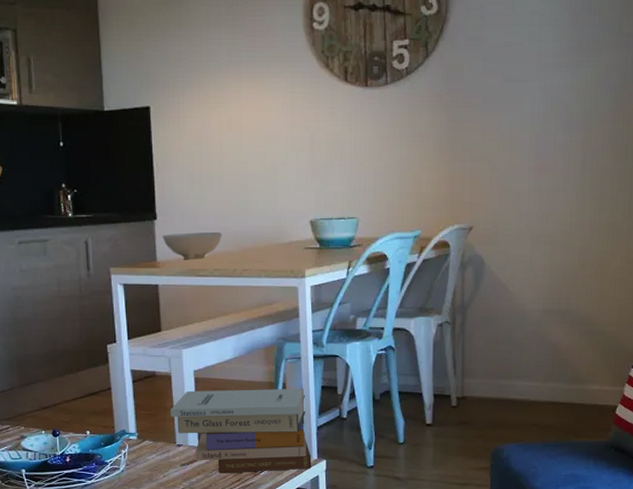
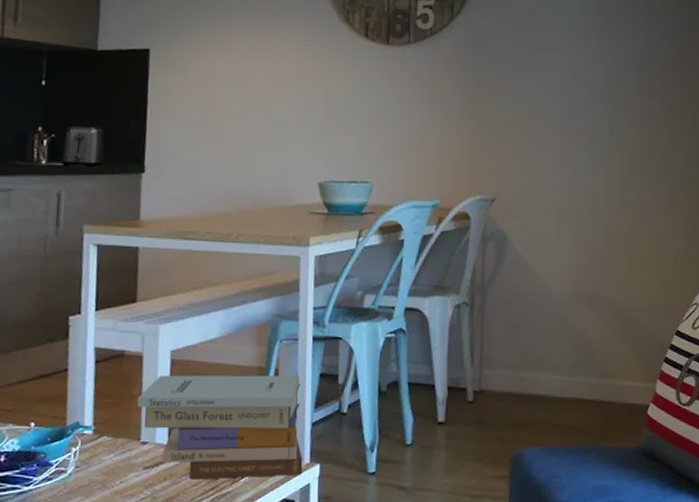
toaster: none [85,181,121,218] -> present [62,125,105,168]
decorative bowl: present [163,233,222,259] -> none [149,189,219,220]

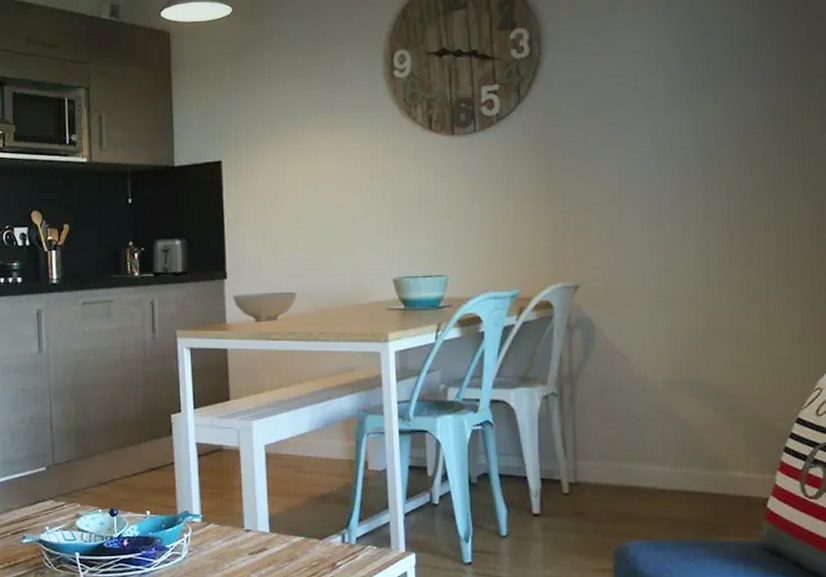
books: present [136,375,303,480] -> none [238,467,399,566]
decorative bowl: none [149,189,219,220] -> present [233,292,297,321]

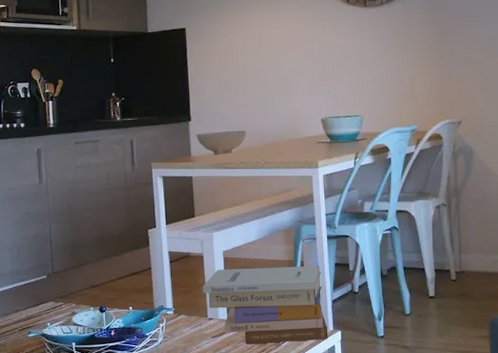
toaster: present [152,238,189,277] -> none [131,89,161,121]
books: none [238,467,399,566] -> present [202,265,328,344]

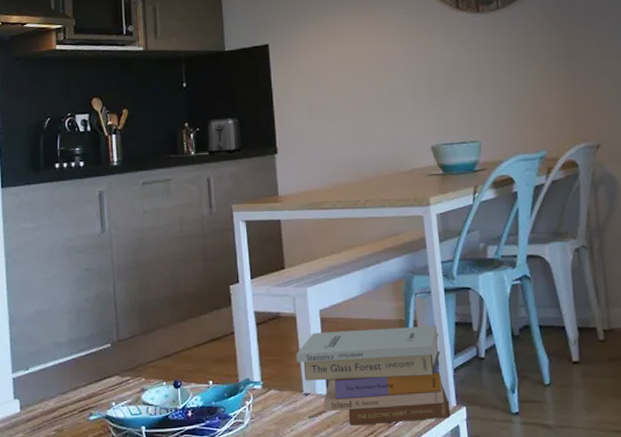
toaster: none [131,89,161,121] -> present [207,117,242,155]
decorative bowl: present [196,131,246,154] -> none [284,163,343,192]

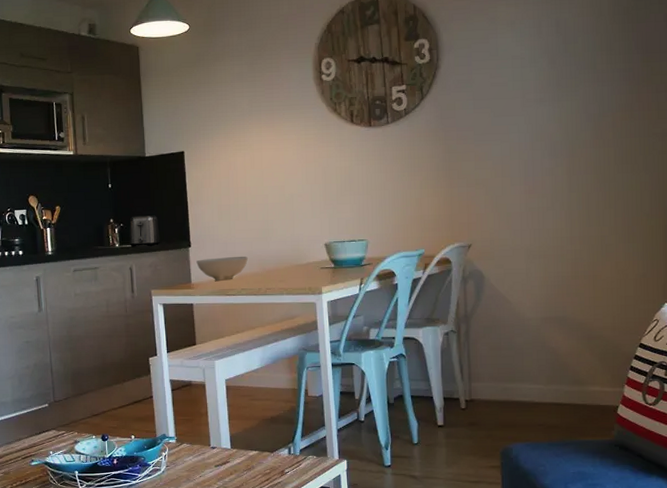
decorative bowl: none [284,163,343,192] -> present [196,257,248,281]
books: present [295,325,451,426] -> none [204,393,334,474]

